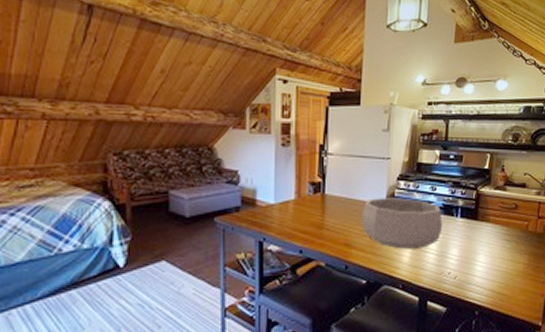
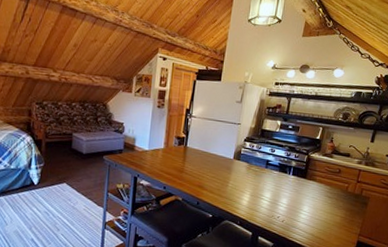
decorative bowl: present [361,198,443,250] -> none [212,153,278,196]

